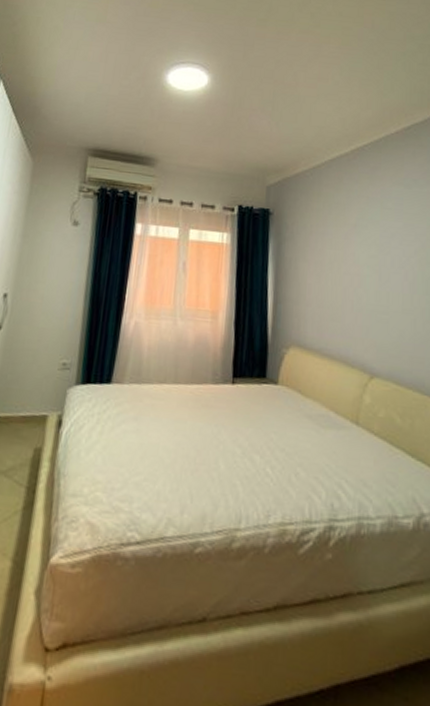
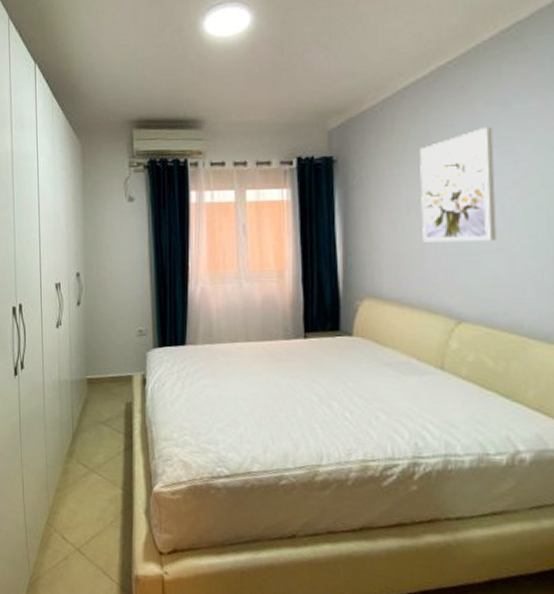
wall art: none [341,202,402,302] -> present [420,126,497,242]

